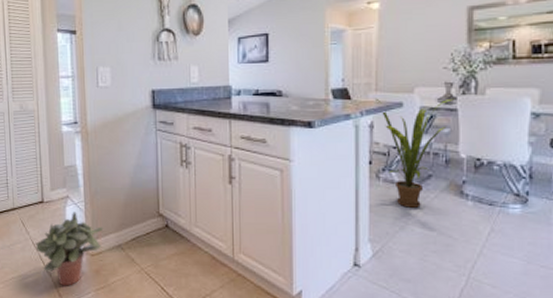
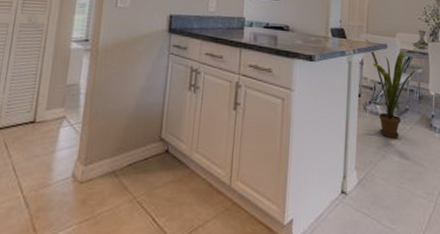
potted plant: present [35,211,104,286] -> none [16,133,99,219]

